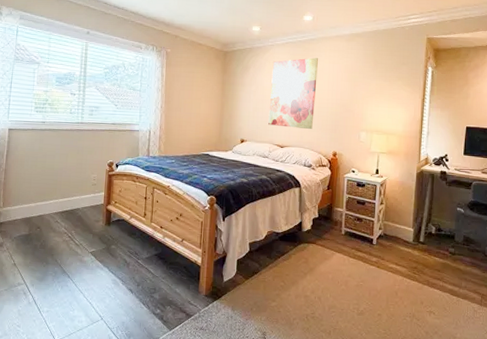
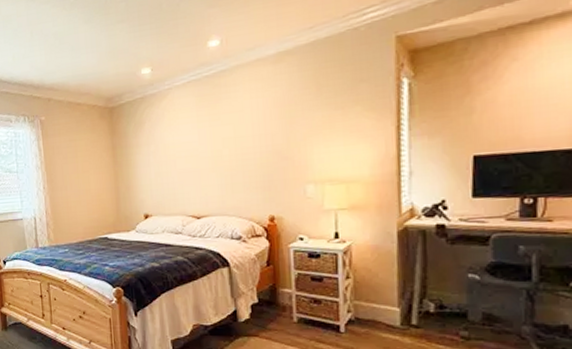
wall art: present [268,58,319,130] -> none [173,94,238,193]

